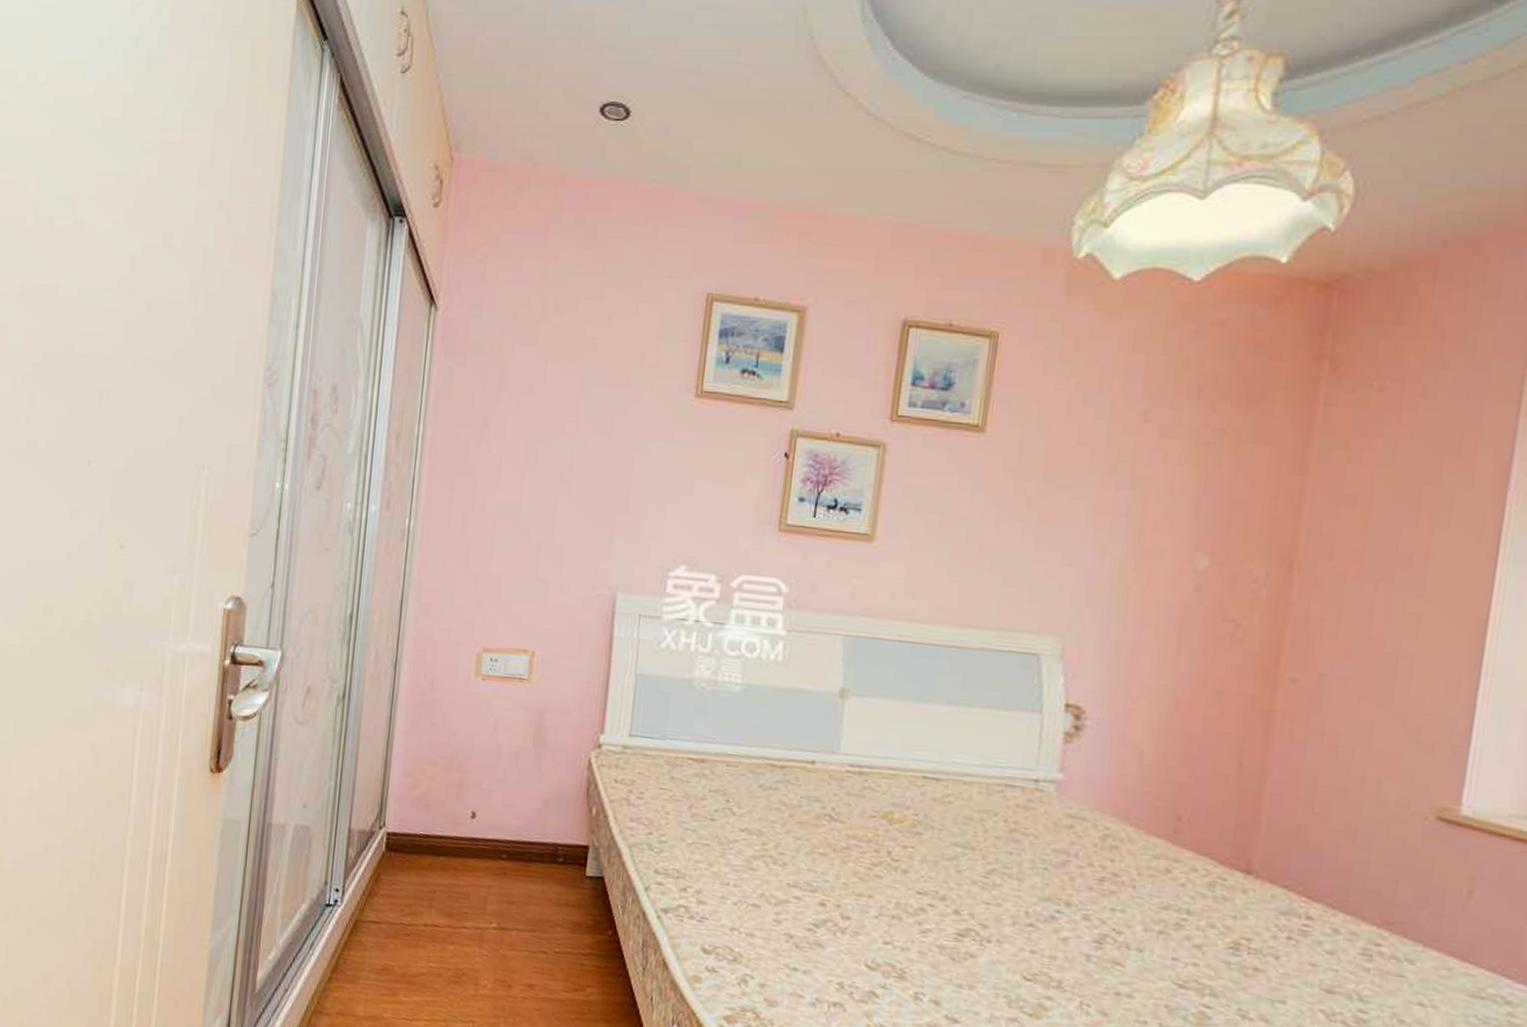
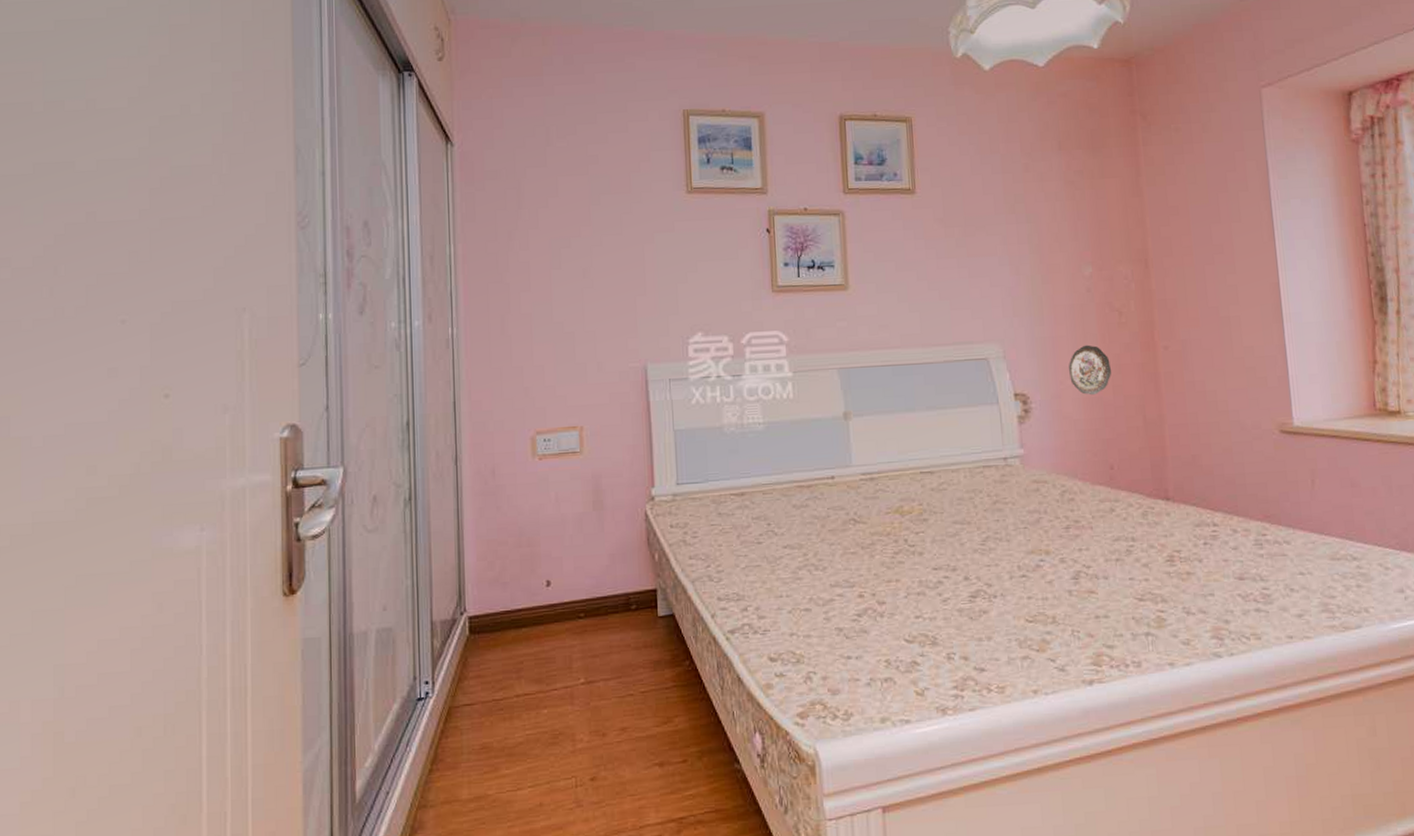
decorative plate: none [1146,658,1208,725] -> present [1069,345,1111,396]

